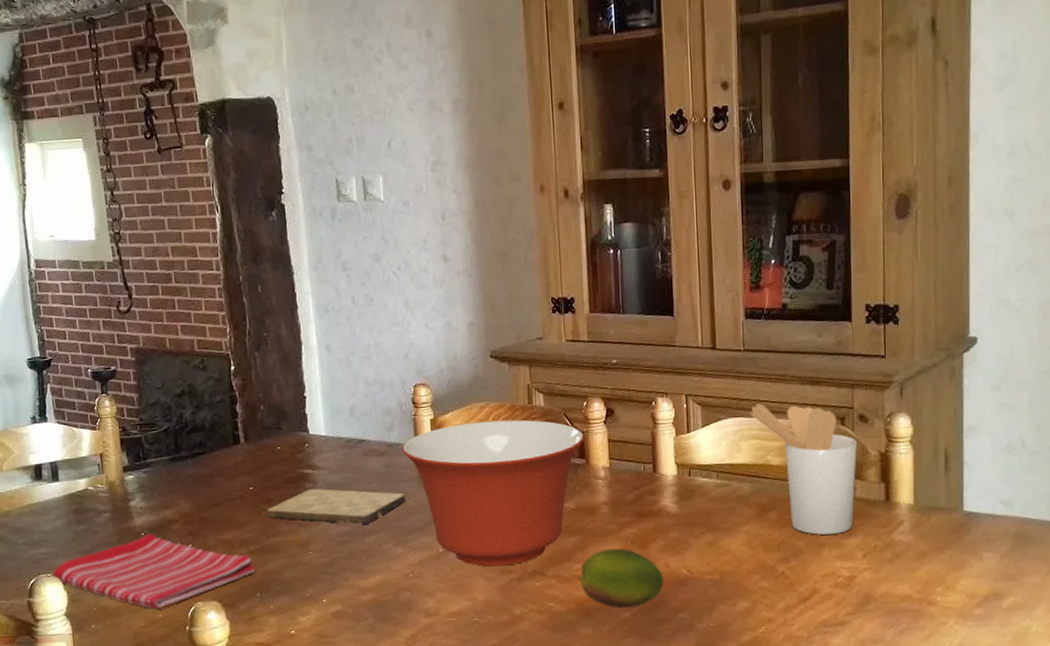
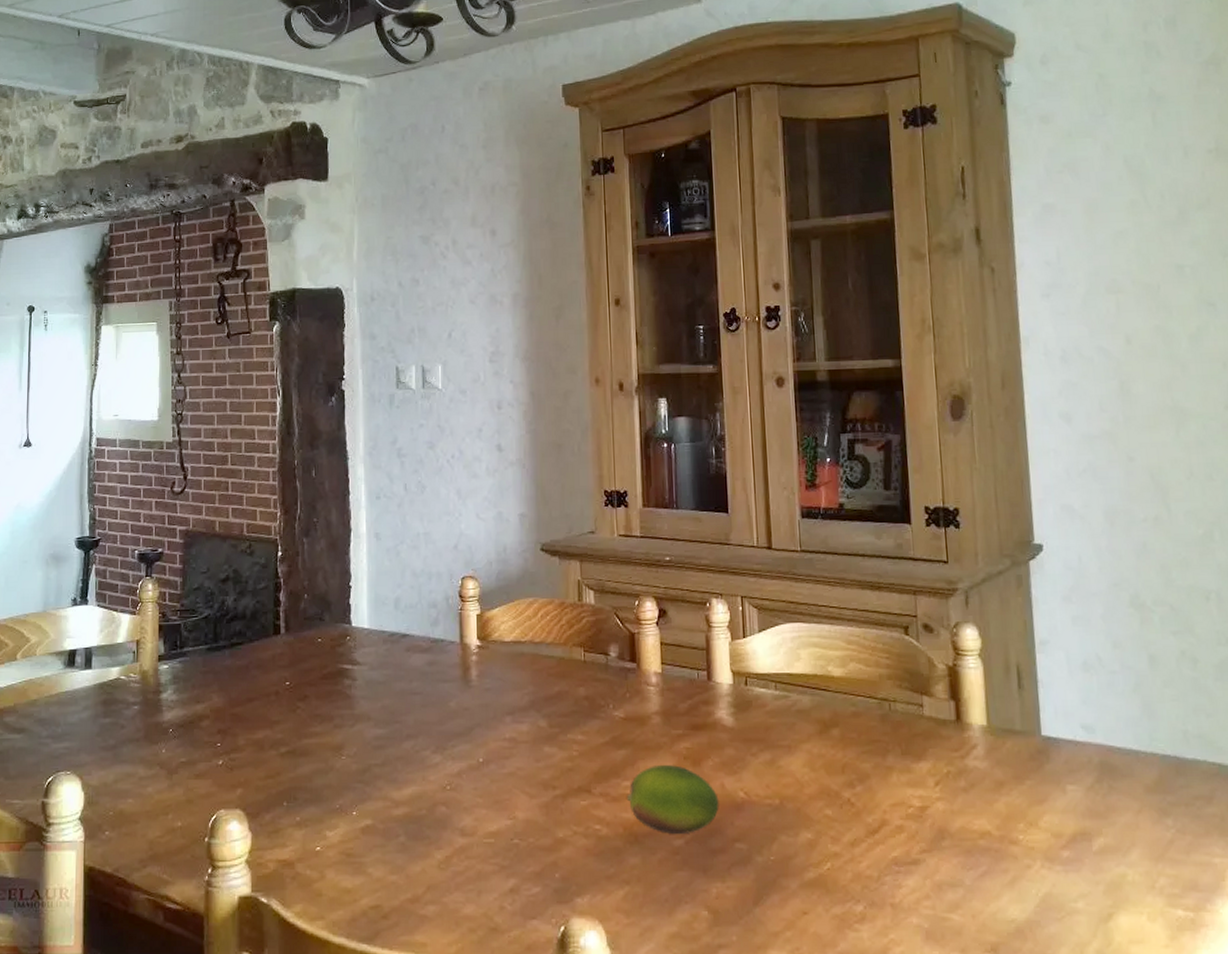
dish towel: present [53,533,256,609] -> none [72,729,285,815]
cutting board: present [267,488,405,524] -> none [302,685,446,728]
mixing bowl: present [402,419,585,567] -> none [446,617,636,781]
utensil holder: present [750,403,857,535] -> none [808,608,923,757]

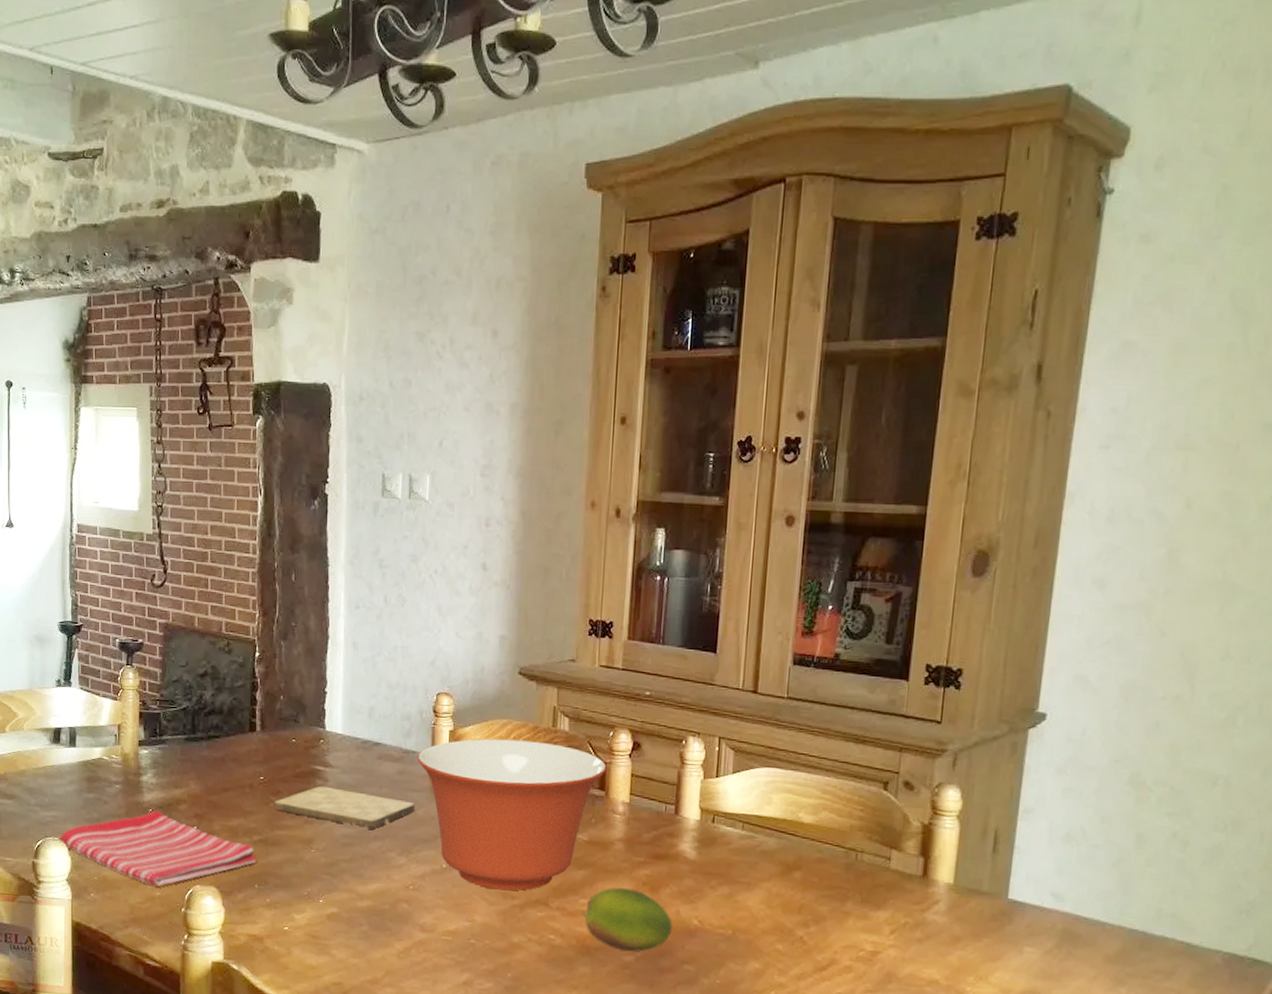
dish towel: none [72,729,285,815] -> present [60,810,257,887]
cutting board: none [302,685,446,728] -> present [274,785,414,829]
mixing bowl: none [446,617,636,781] -> present [417,738,607,891]

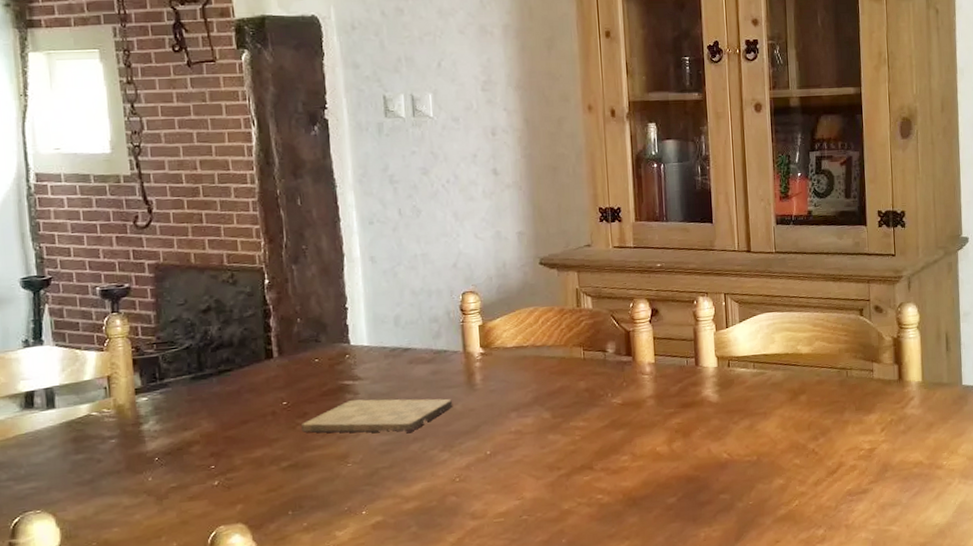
dish towel: present [60,810,257,887] -> none [43,457,288,538]
mixing bowl: present [417,738,607,891] -> none [449,322,631,465]
fruit: present [582,887,673,952] -> none [624,438,706,495]

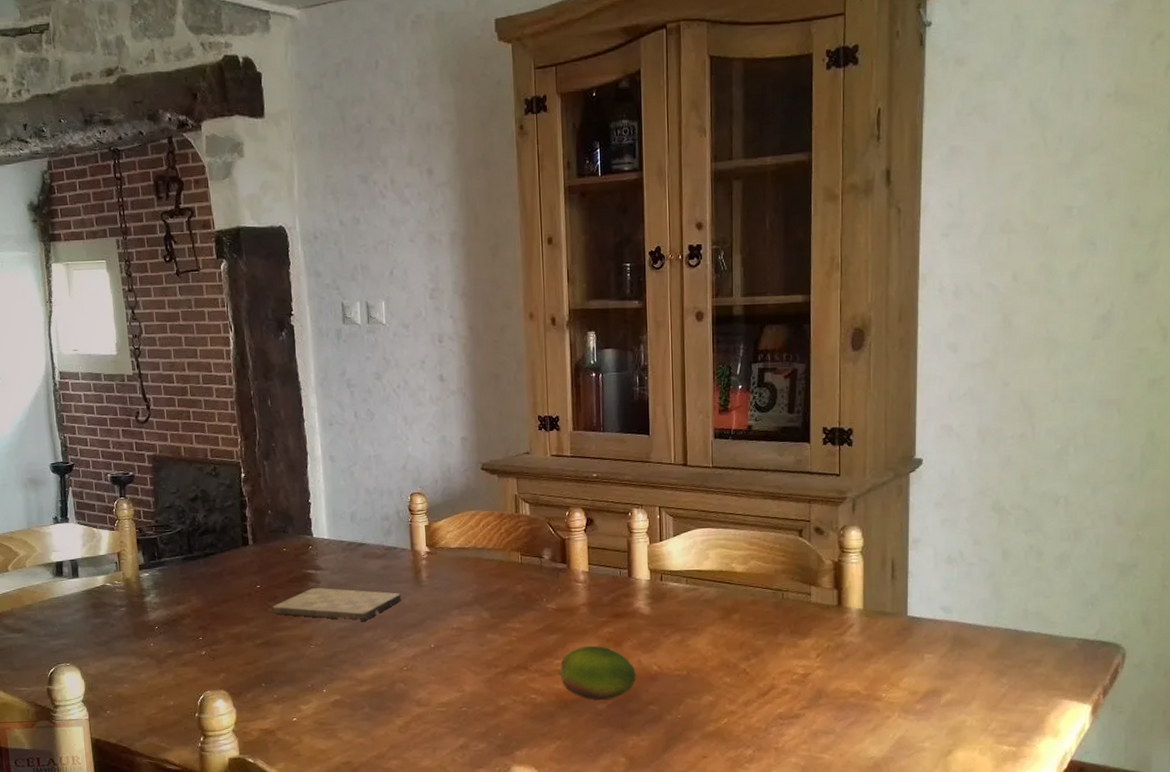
fruit: none [624,438,706,495] -> present [557,645,636,700]

